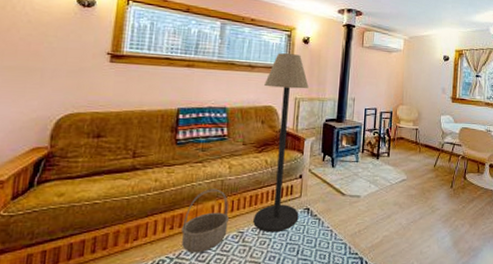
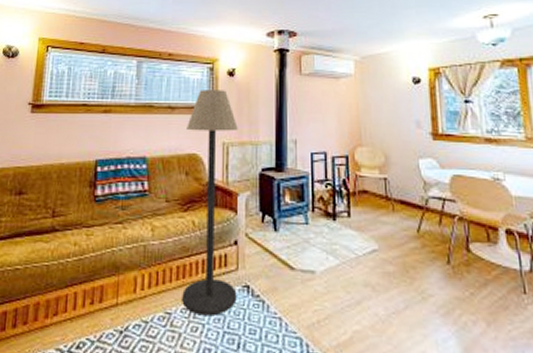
basket: present [182,188,230,253] -> none [102,255,155,337]

